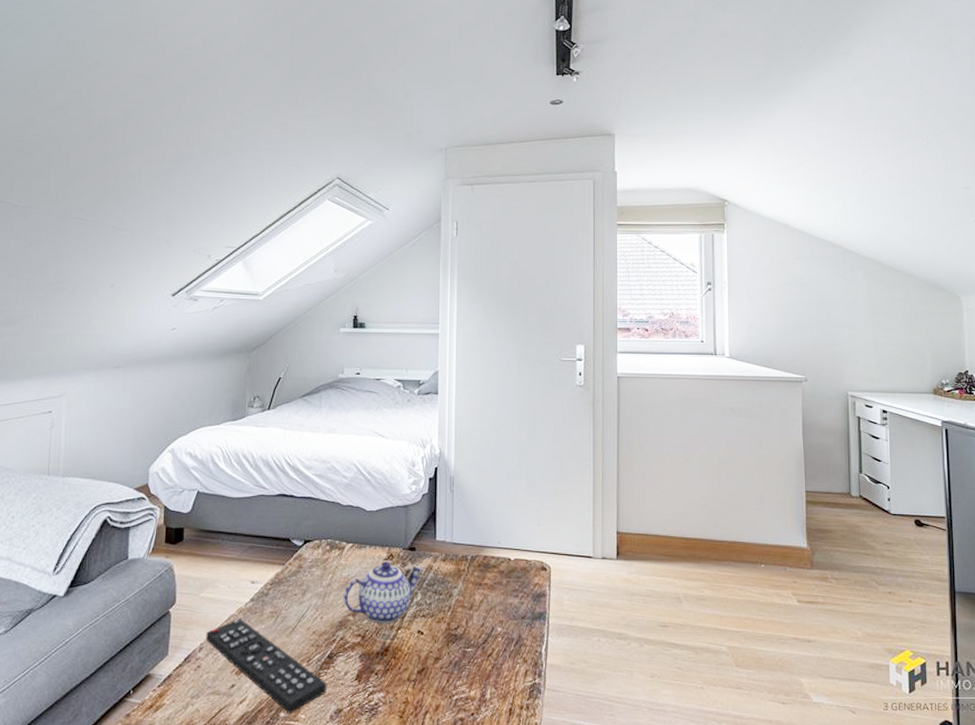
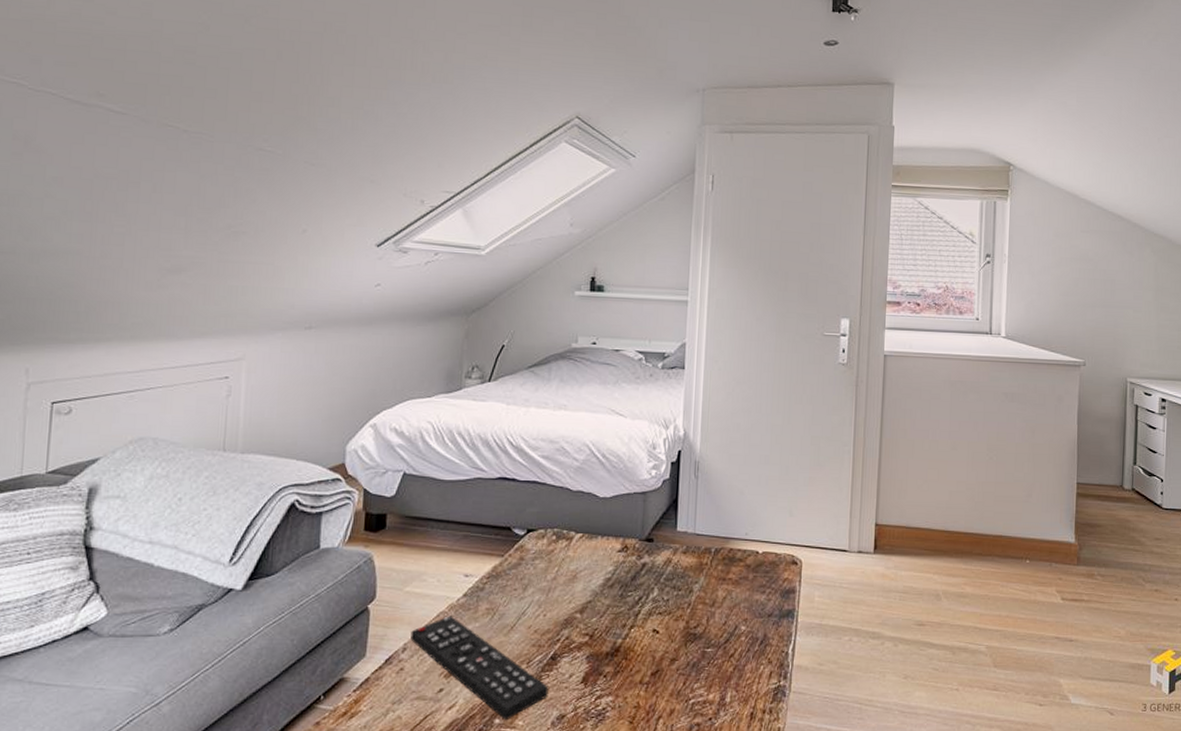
teapot: present [343,561,423,624] -> none [570,553,661,623]

